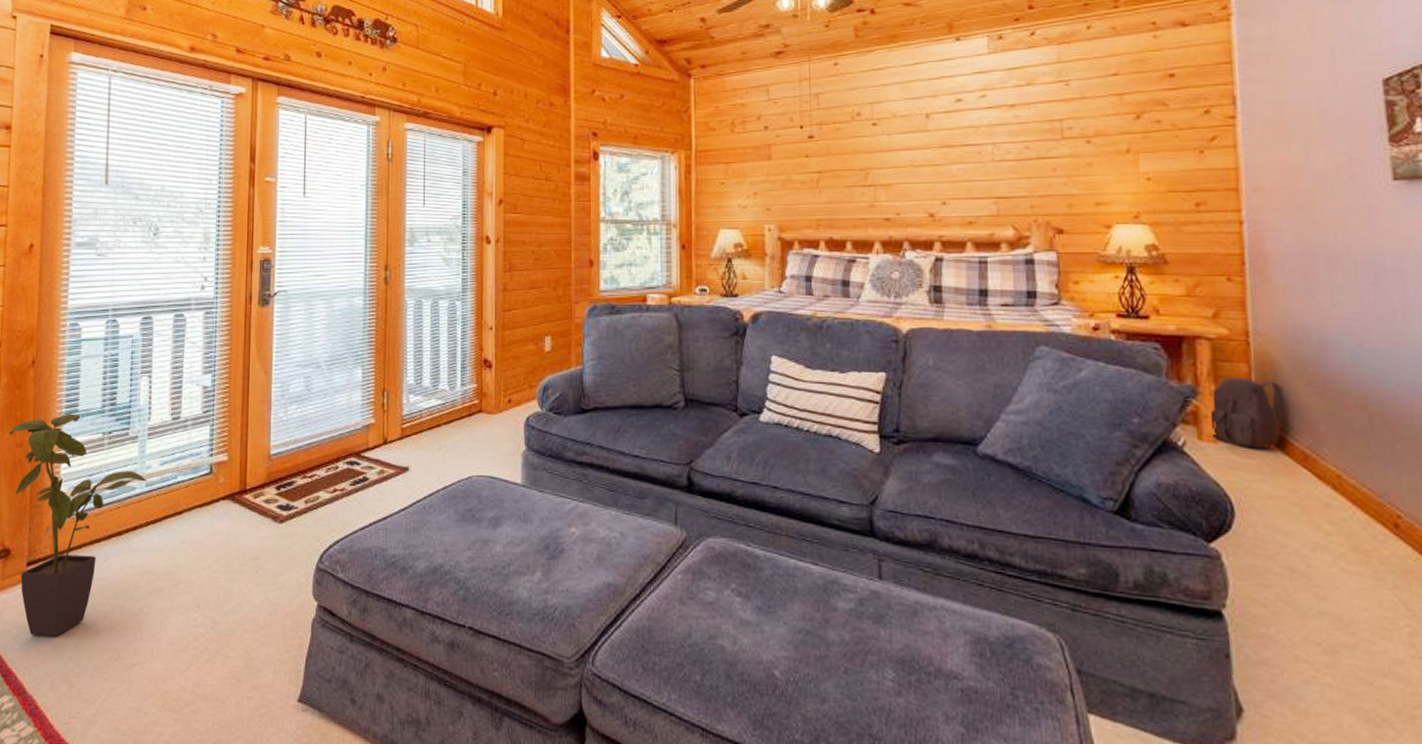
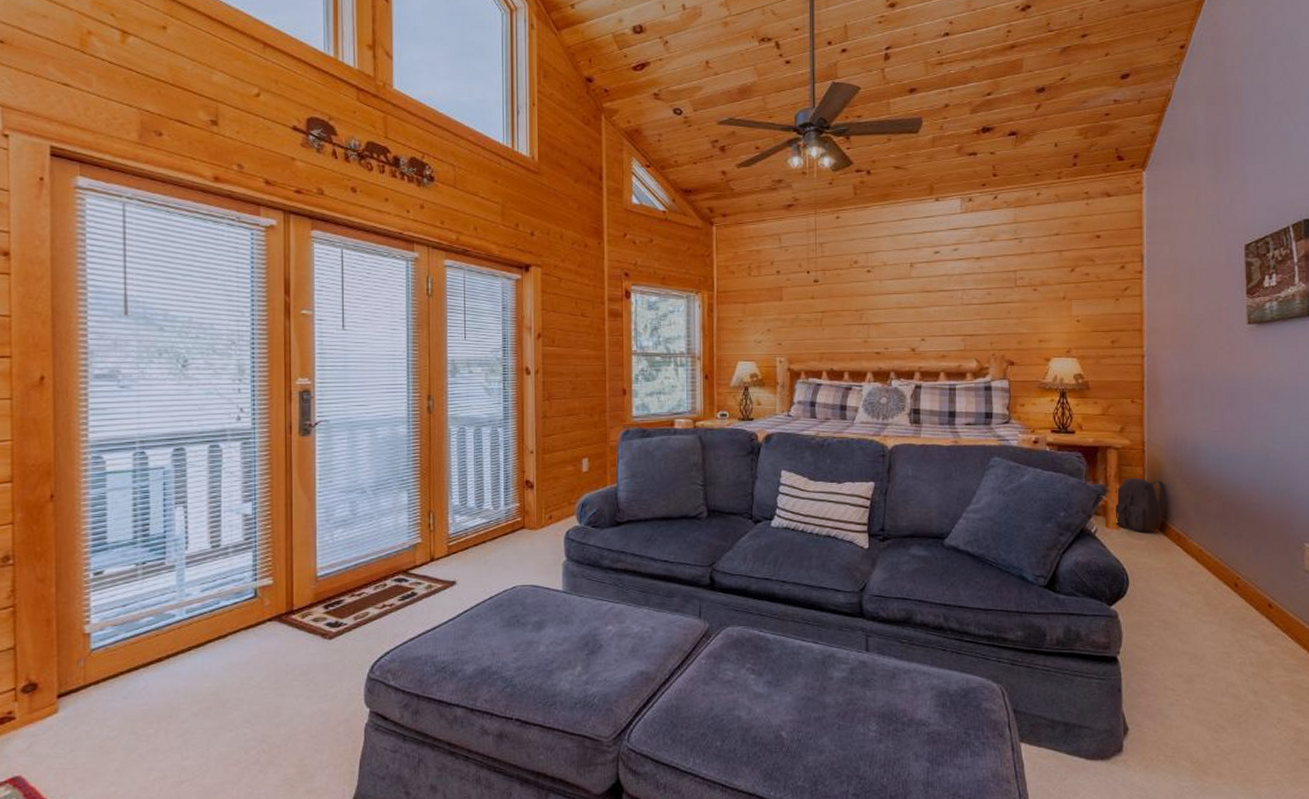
house plant: present [9,413,147,637] -> none [28,546,187,764]

